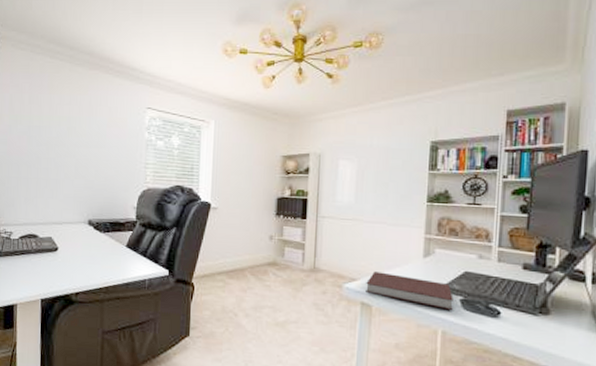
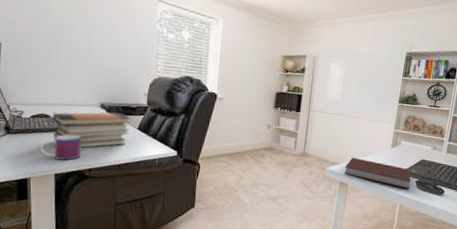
mug: none [27,255,68,284] -> present [40,134,81,161]
book stack: none [40,228,120,270] -> present [53,112,131,148]

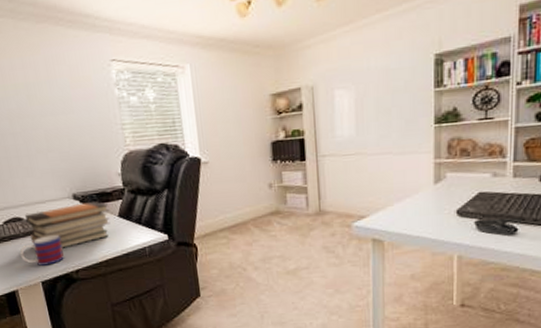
notebook: present [344,157,411,190] -> none [376,205,468,235]

